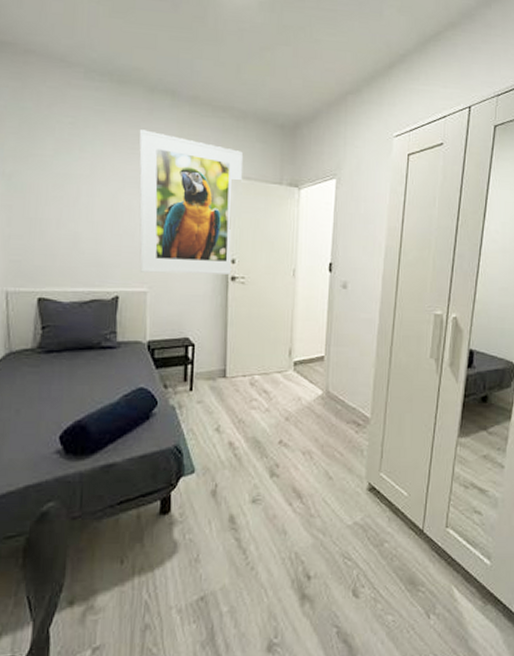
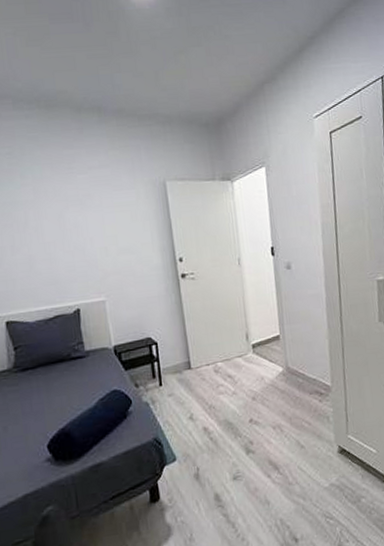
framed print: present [139,129,244,275] -> none [73,148,181,283]

